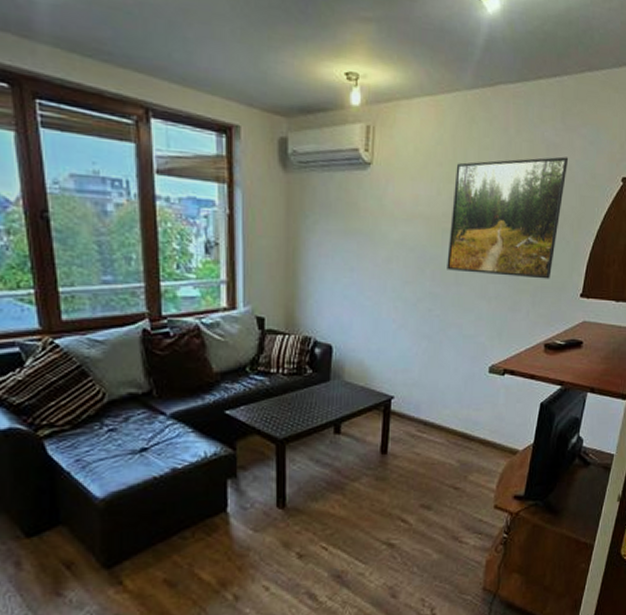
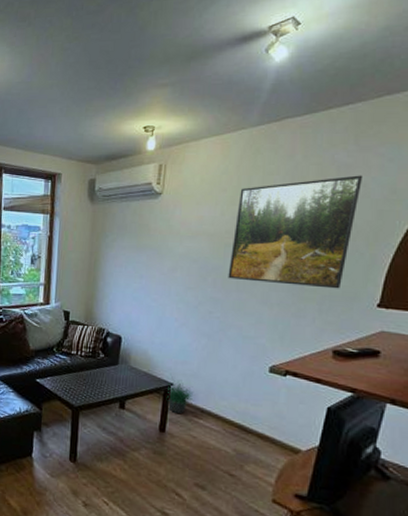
potted plant: none [387,388,416,431] -> present [167,376,194,414]

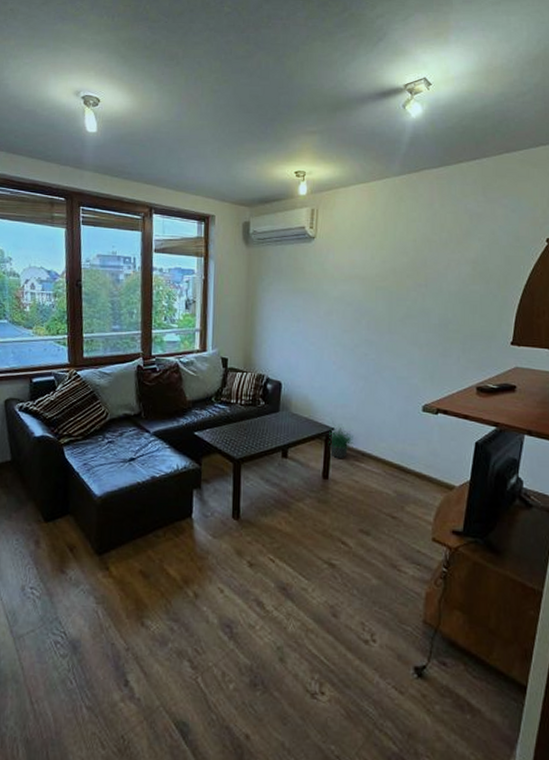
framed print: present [228,175,363,289] -> none [380,224,492,329]

